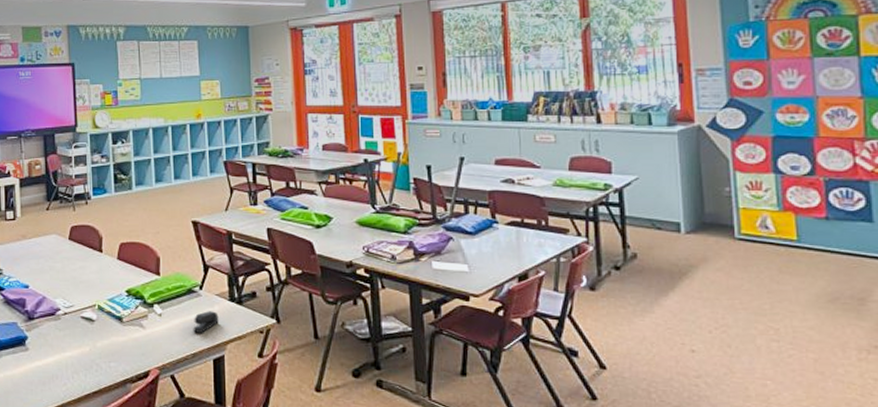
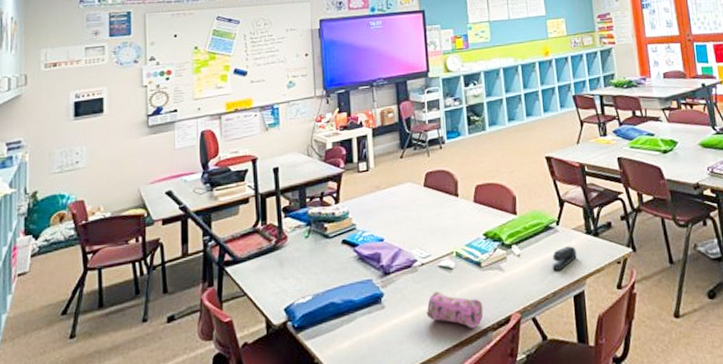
pencil case: none [68,340,123,378] -> present [426,291,484,328]

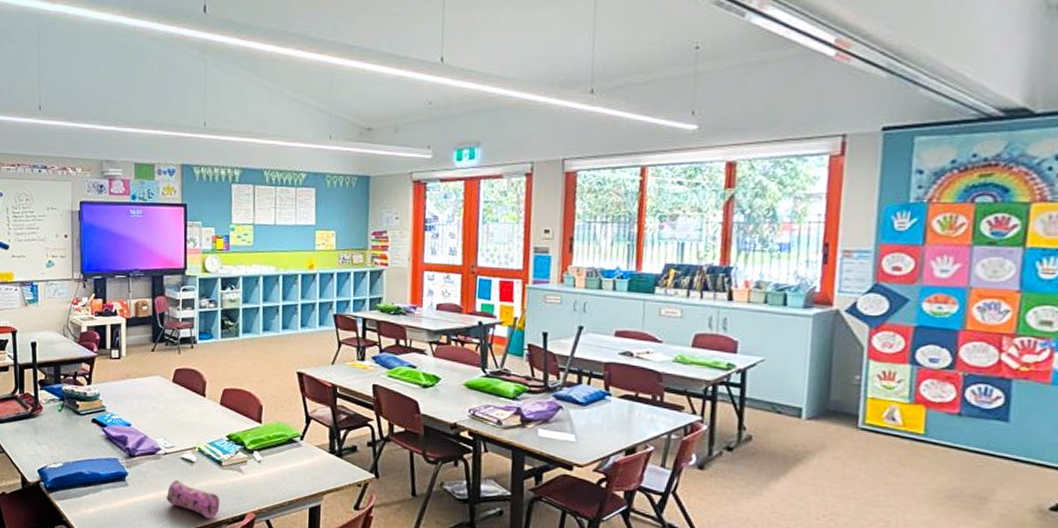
stapler: present [552,246,577,272] -> none [291,461,318,483]

